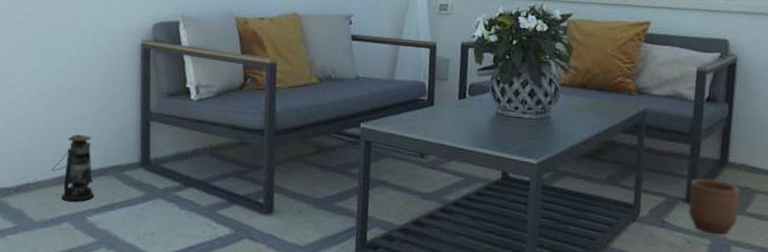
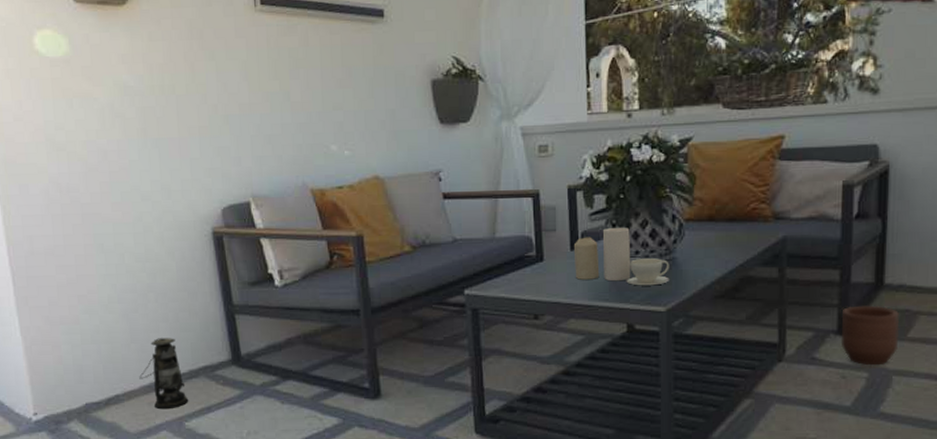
candle: none [460,89,483,128] -> present [573,237,600,280]
candle: none [485,83,512,132] -> present [603,228,631,282]
teacup: none [504,114,544,140] -> present [626,258,669,286]

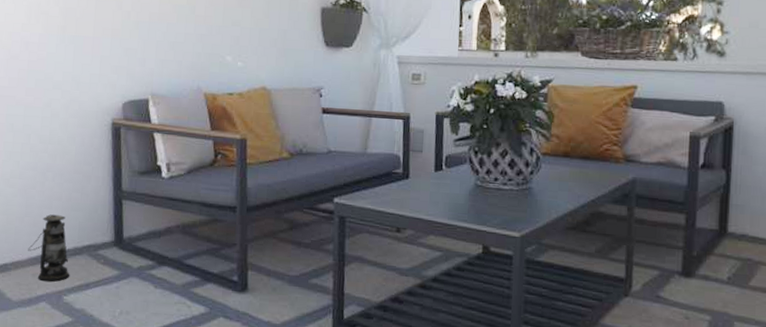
candle: present [573,237,600,280] -> none [437,160,461,201]
candle: present [603,228,631,282] -> none [464,154,491,205]
teacup: present [626,258,669,286] -> none [484,185,526,212]
planter: present [842,305,900,365] -> none [686,250,742,309]

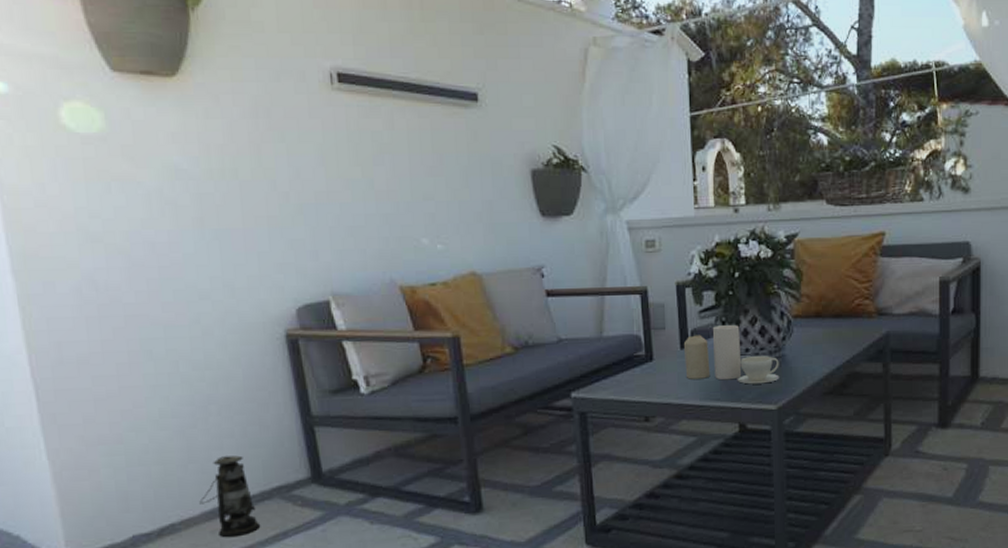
candle: none [437,160,461,201] -> present [683,335,711,379]
candle: none [464,154,491,205] -> present [713,325,742,381]
teacup: none [484,185,526,212] -> present [737,356,779,385]

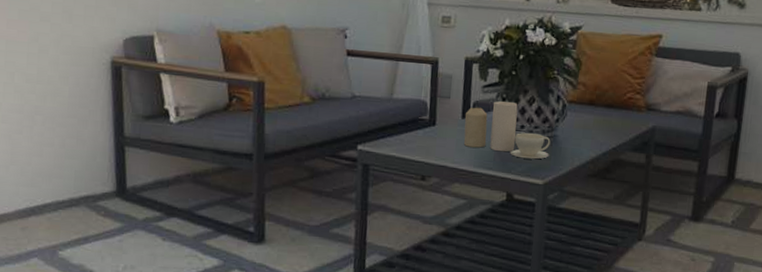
lantern: present [199,455,261,538] -> none [15,162,66,237]

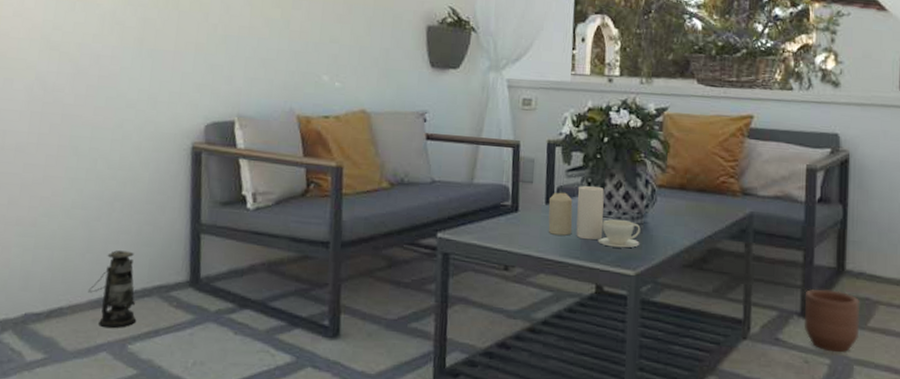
lantern: none [15,162,66,237] -> present [88,250,137,329]
planter: none [694,196,745,251] -> present [805,289,860,352]

